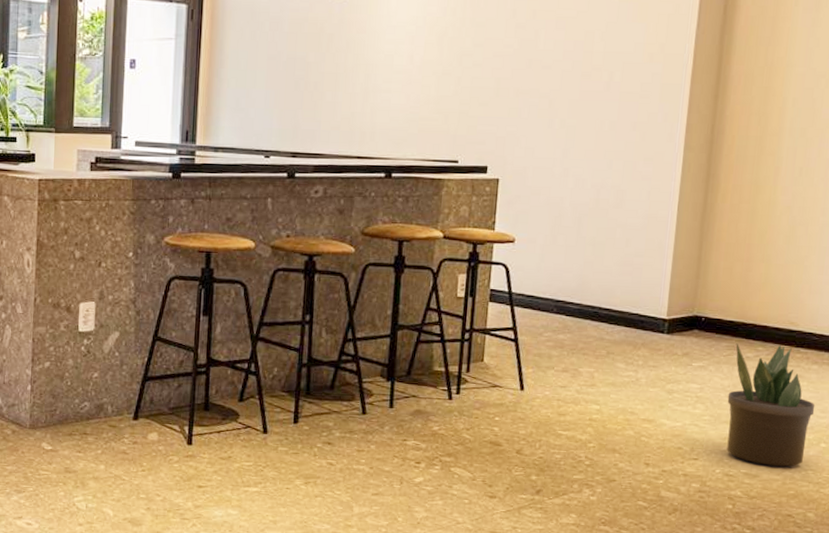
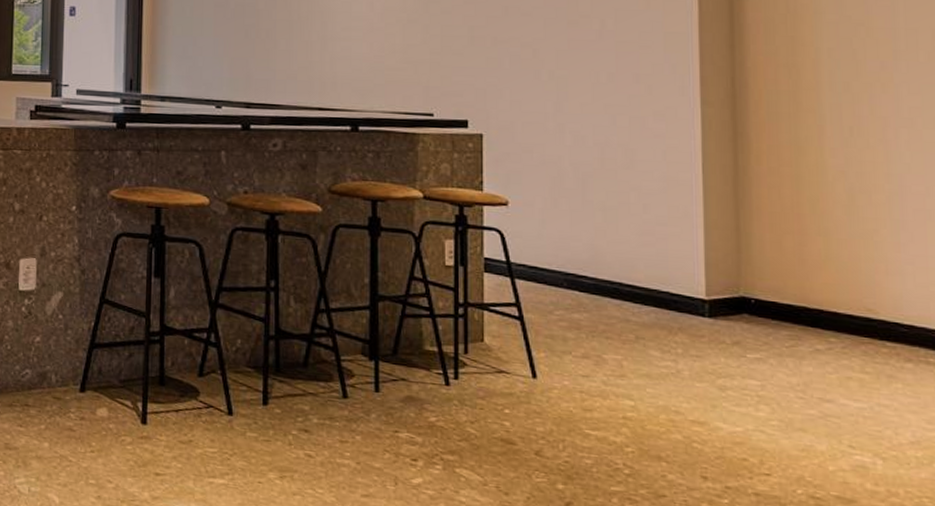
planter: present [727,343,815,467] -> none [798,332,919,492]

